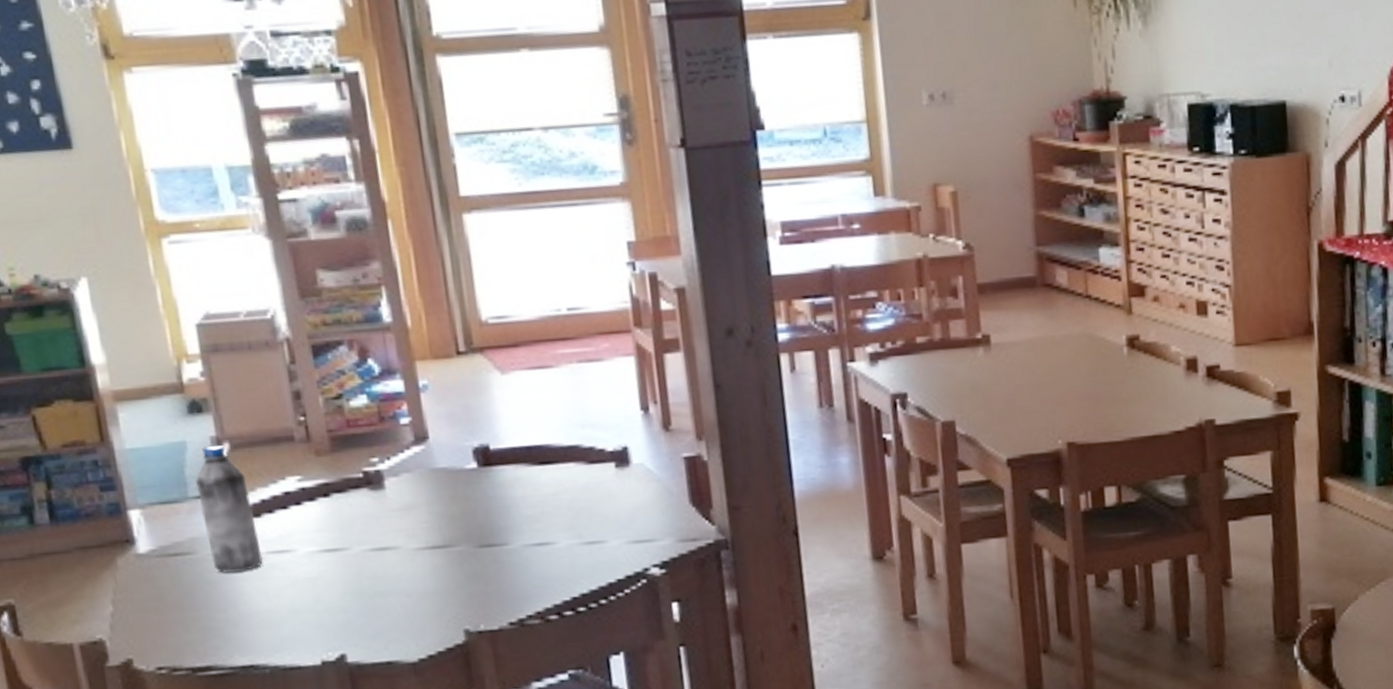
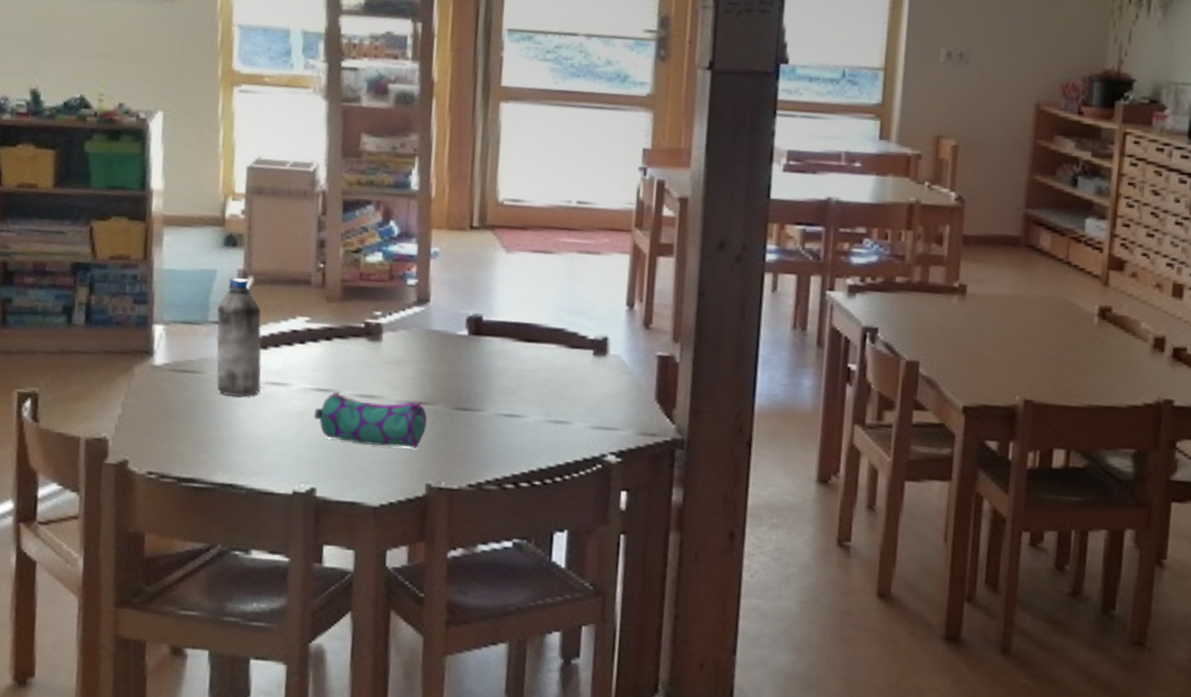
pencil case: none [327,545,452,600] -> present [314,391,428,448]

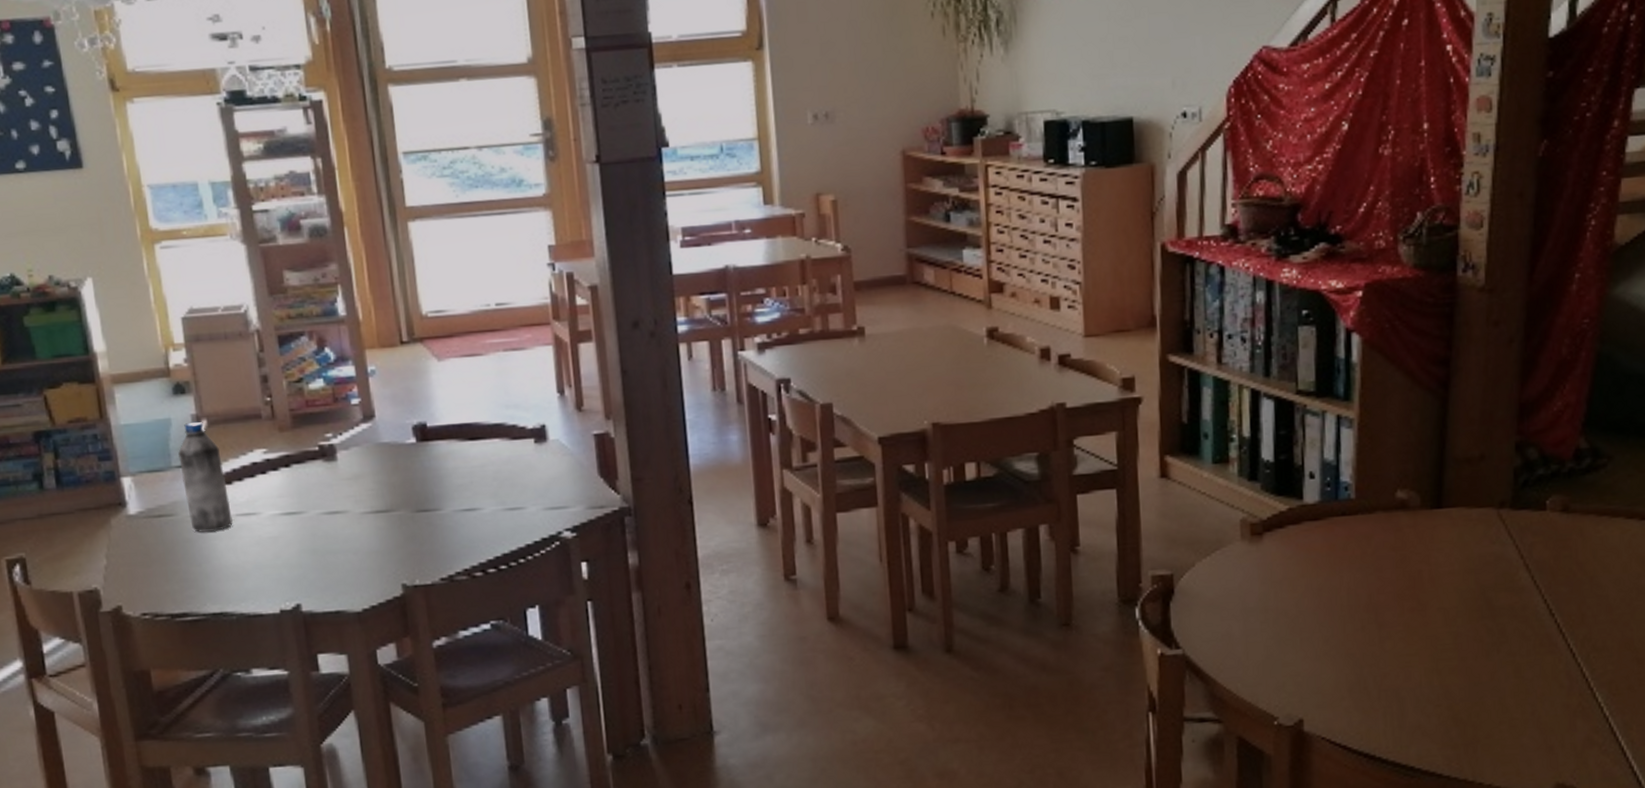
pencil case: present [314,391,428,448] -> none [286,510,393,557]

